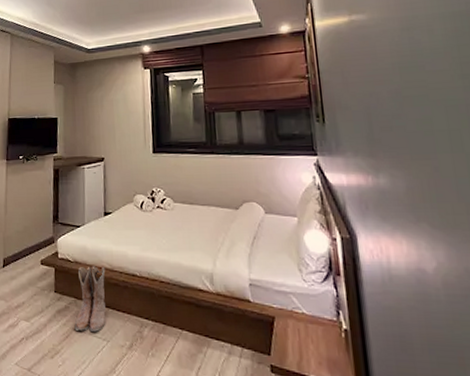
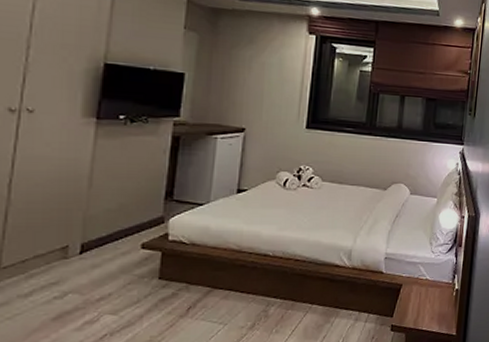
boots: present [74,266,106,332] -> none [183,247,231,318]

